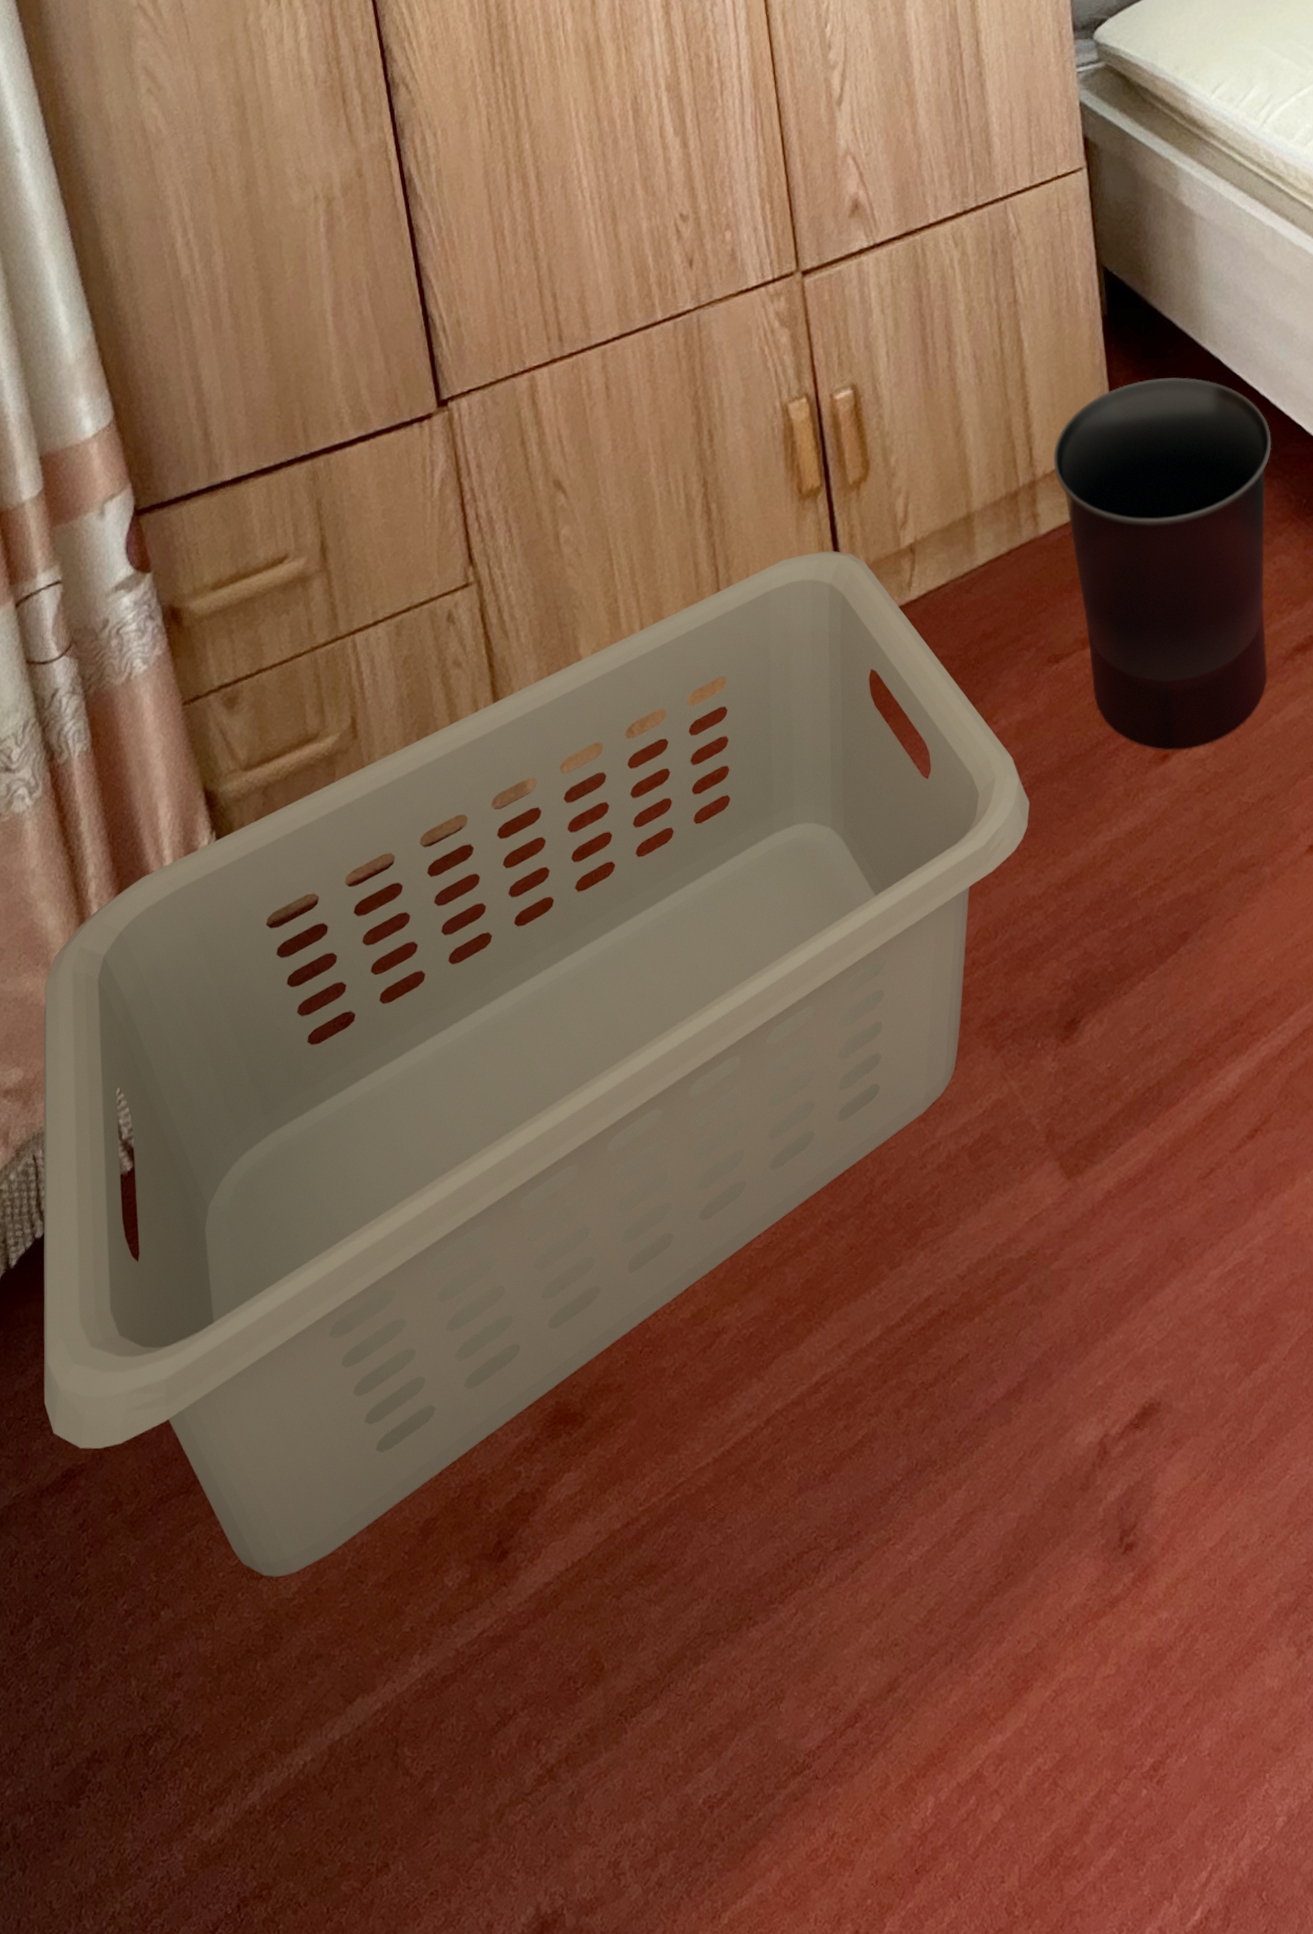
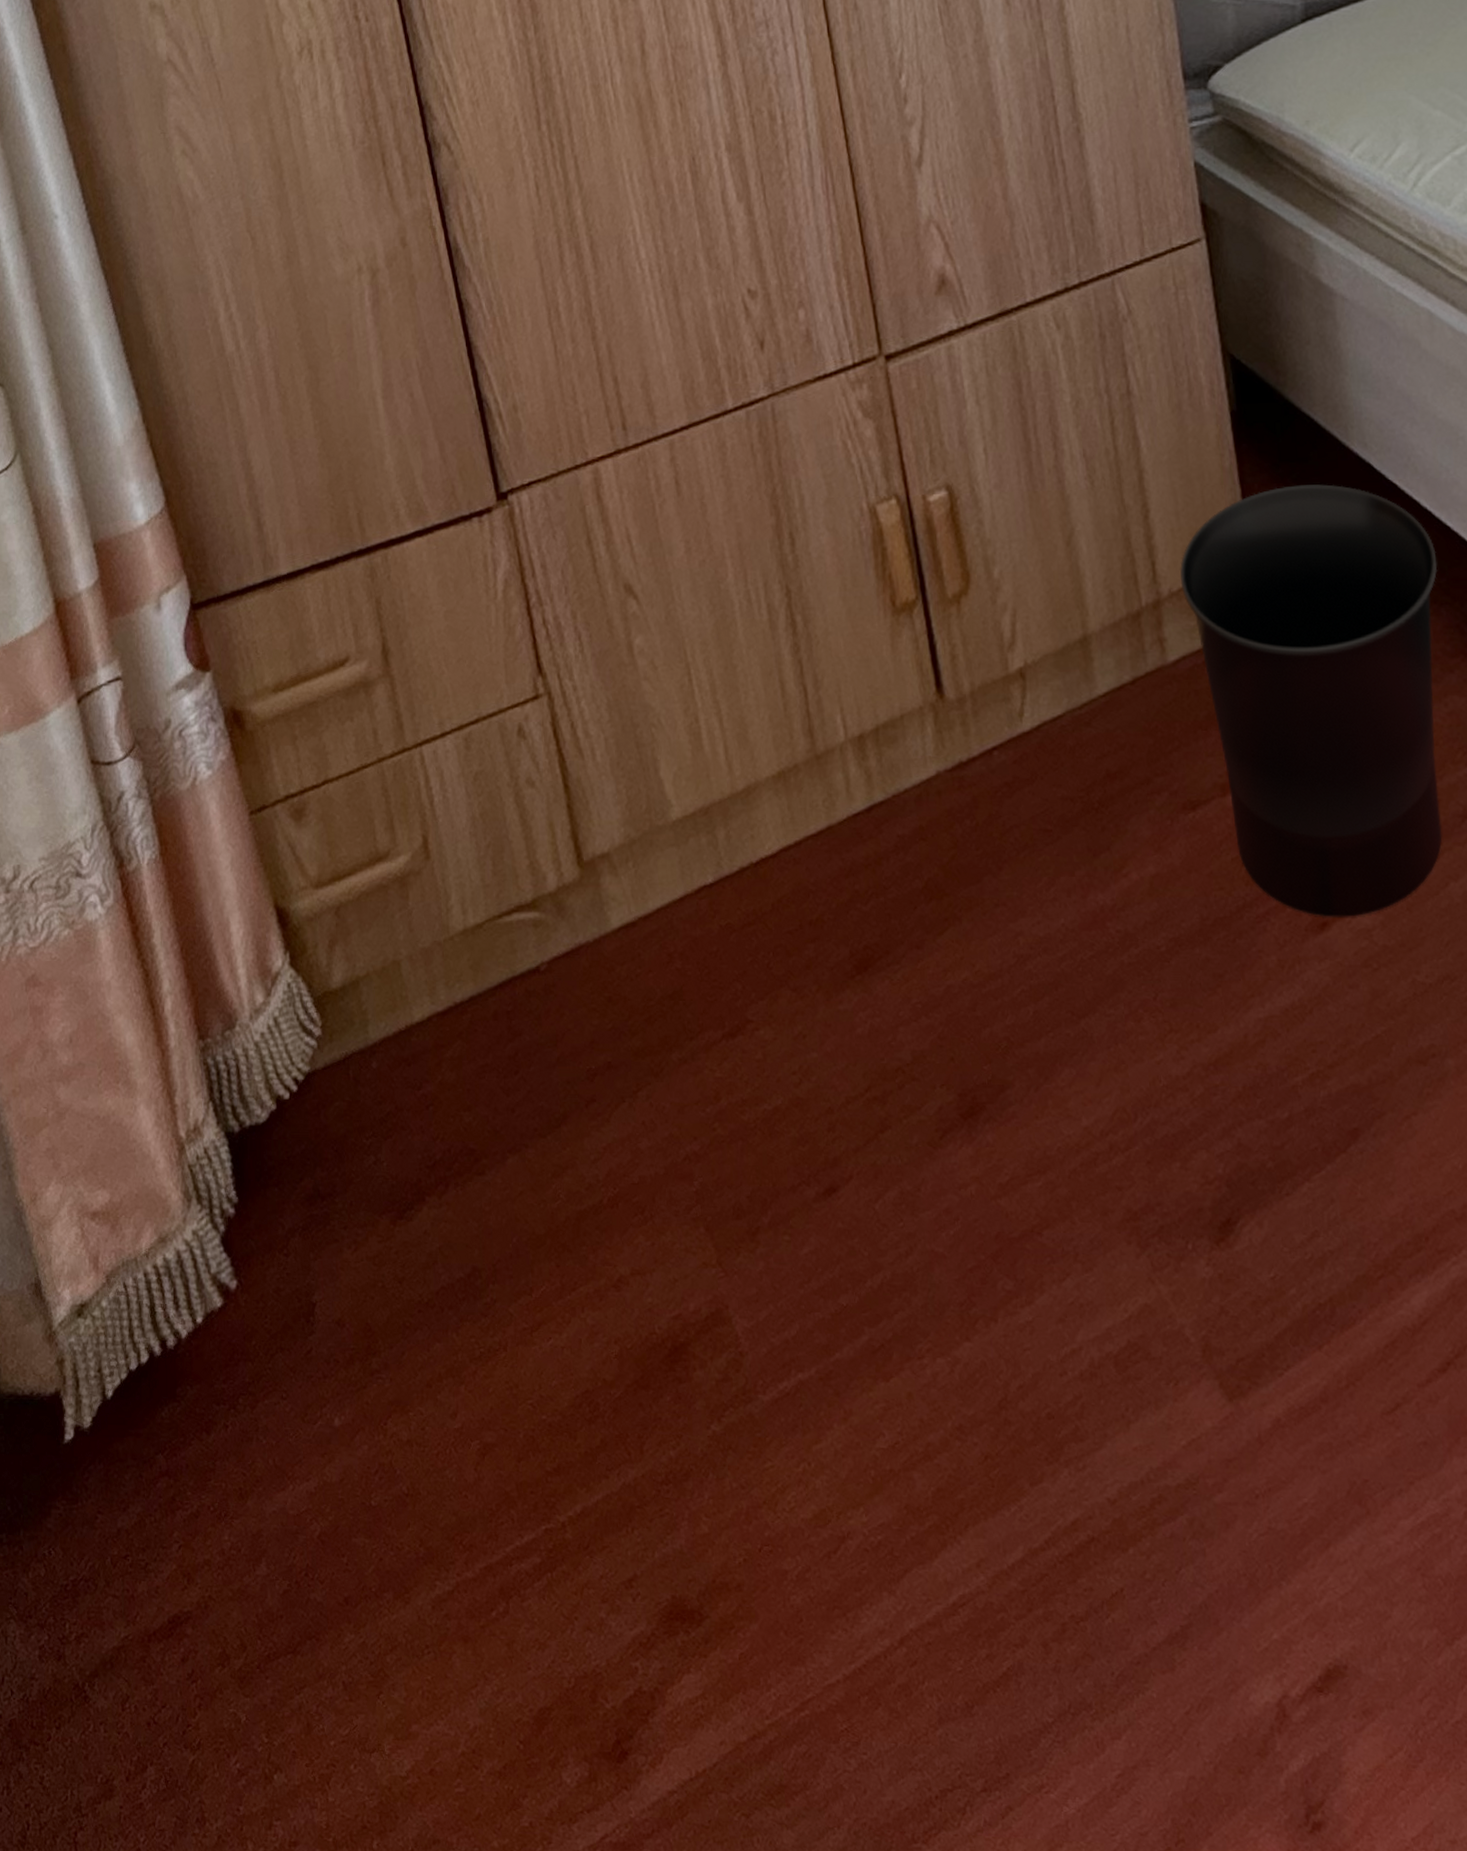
laundry basket: present [43,550,1030,1577] -> none [126,672,1169,1752]

